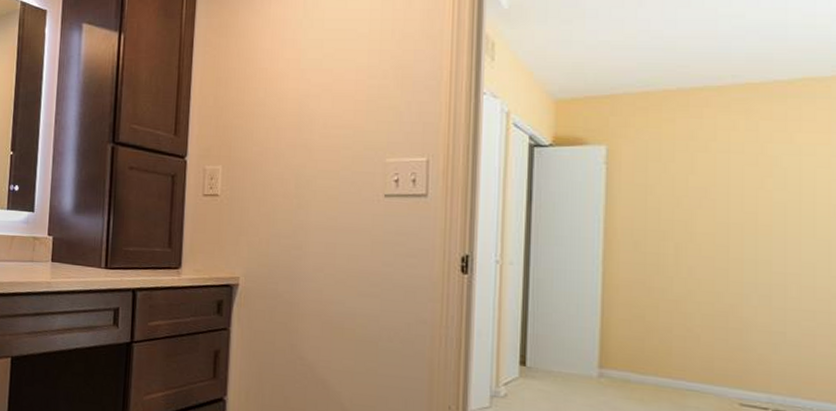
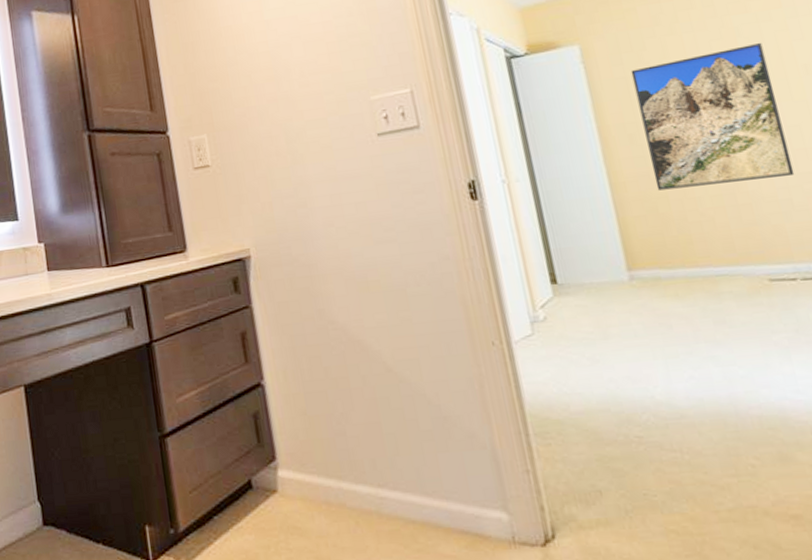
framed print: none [649,175,798,310] -> present [630,42,795,191]

